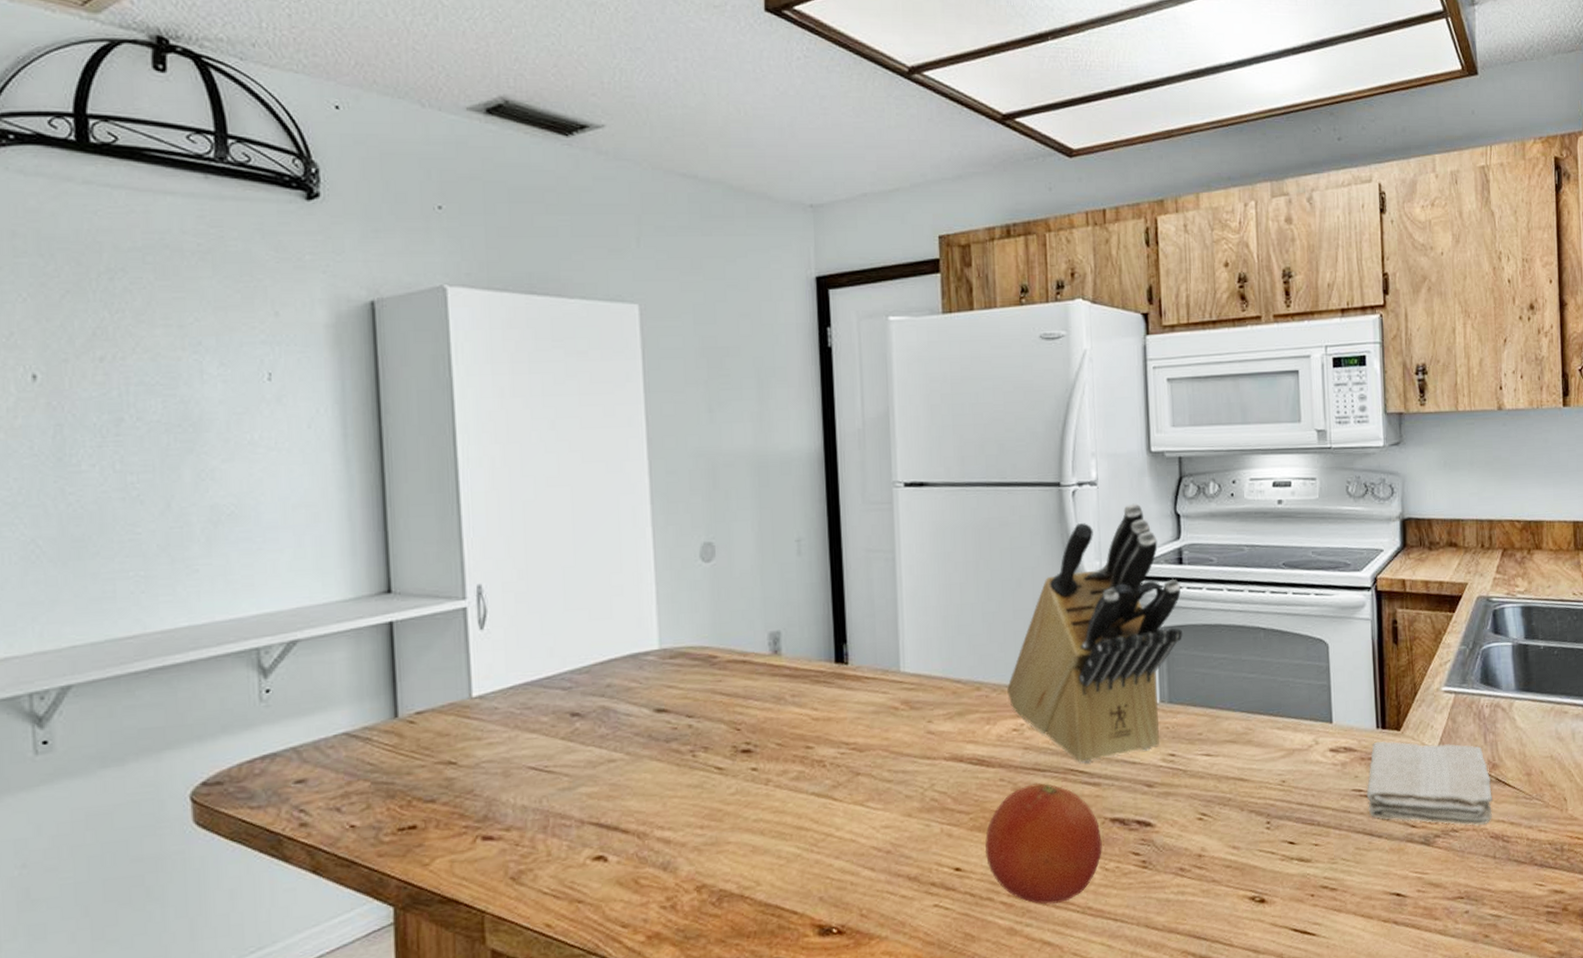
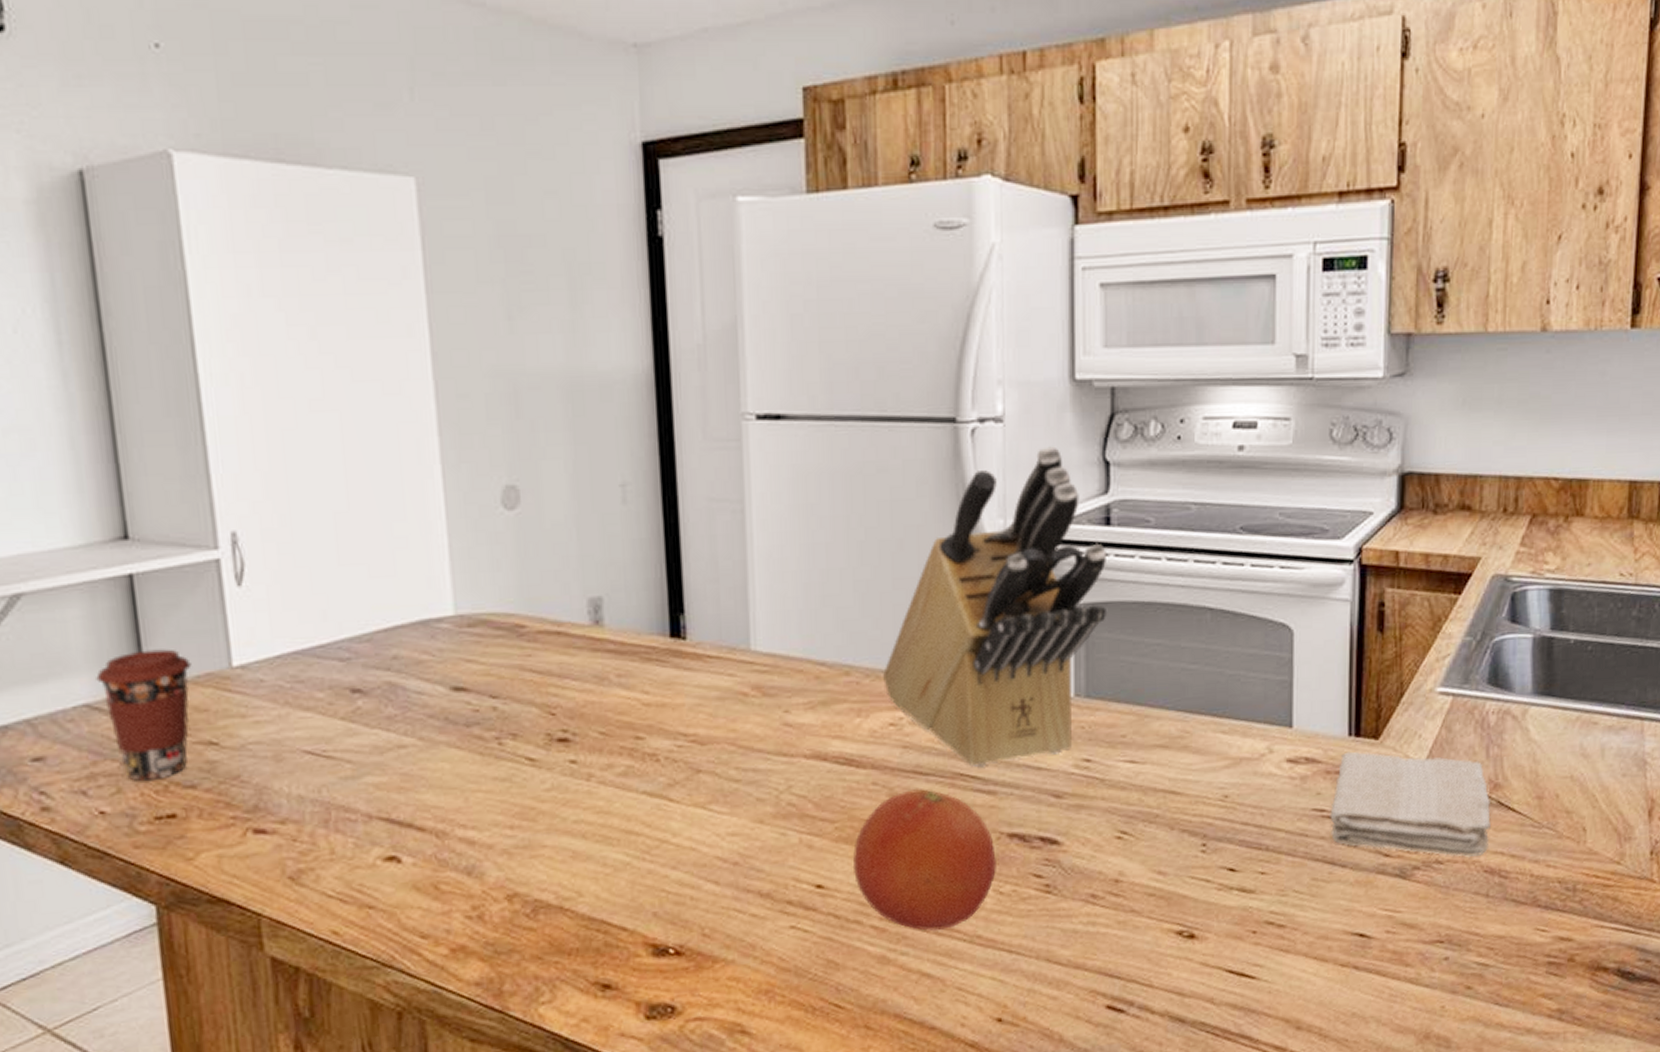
coffee cup: none [356,683,438,798] -> present [96,649,192,781]

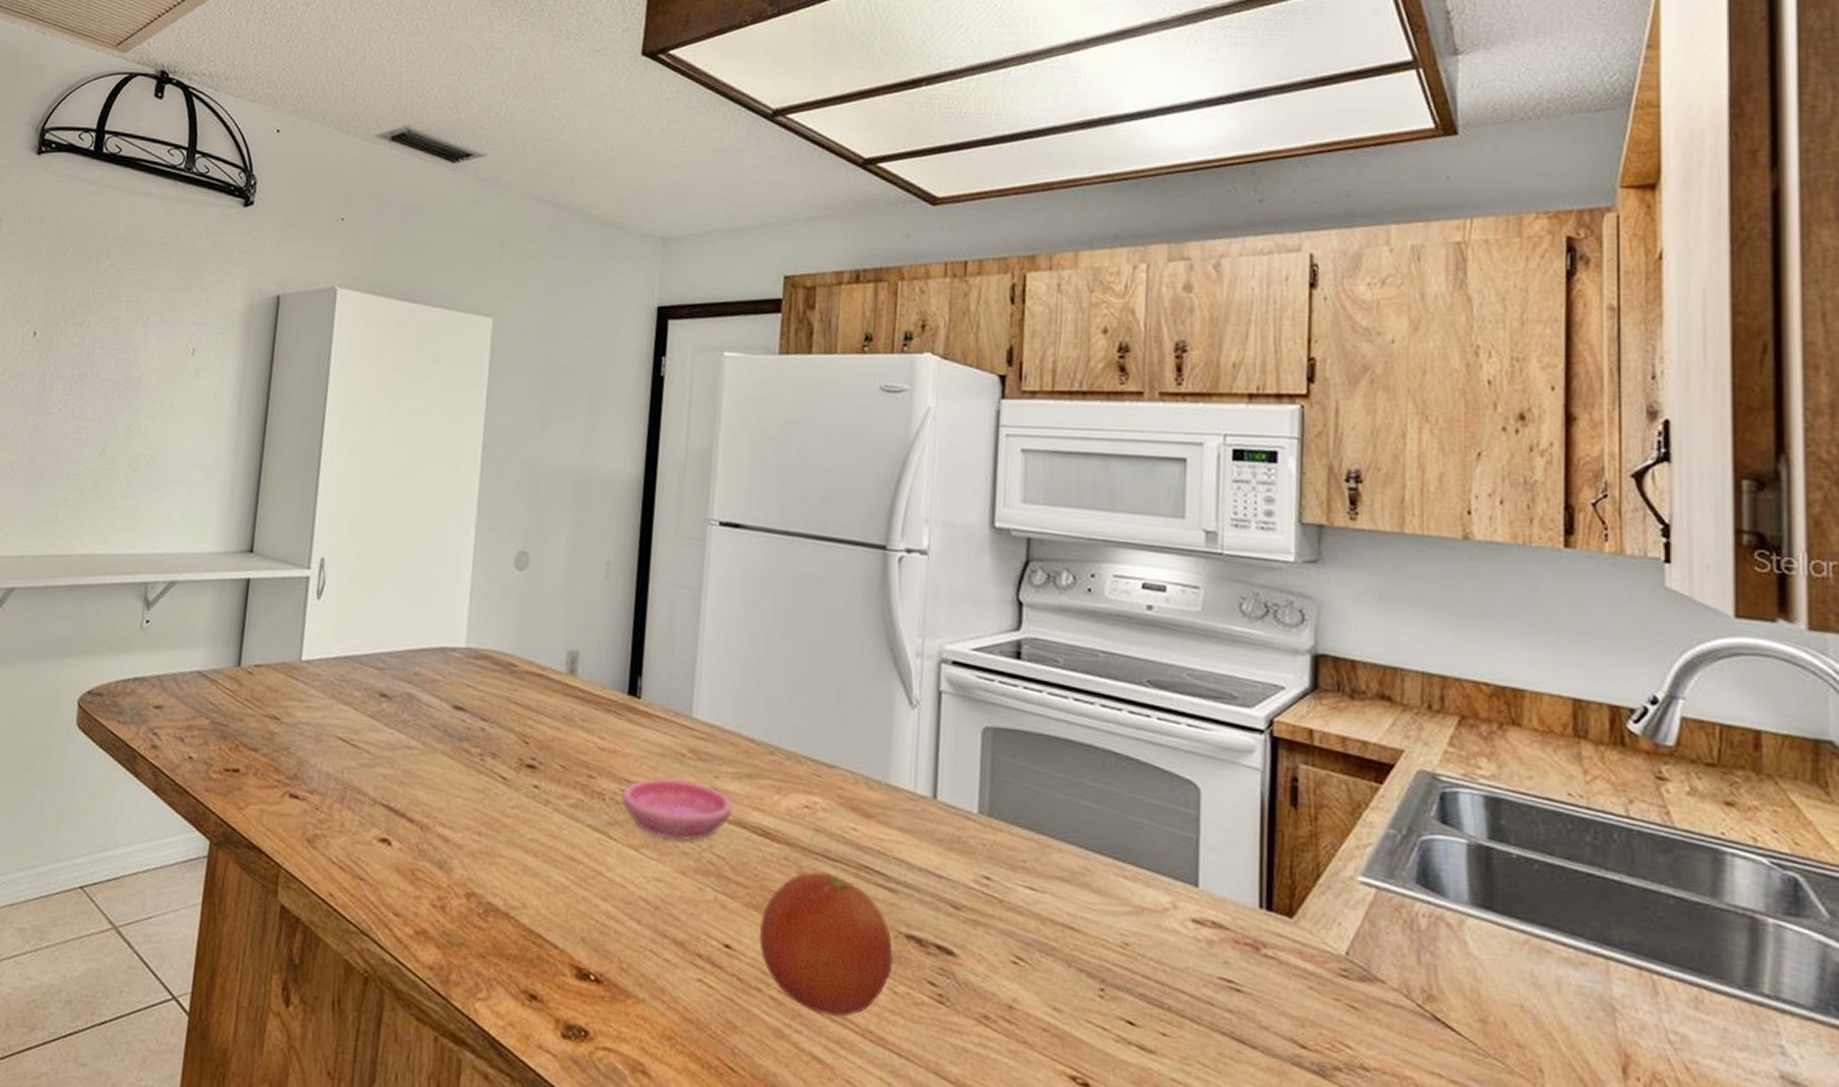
coffee cup: present [96,649,192,781] -> none [209,637,274,739]
saucer: none [679,721,809,790] -> present [622,778,733,841]
knife block: present [883,446,1108,767] -> none [803,581,1017,866]
washcloth: present [1330,751,1491,858] -> none [1238,924,1425,1072]

